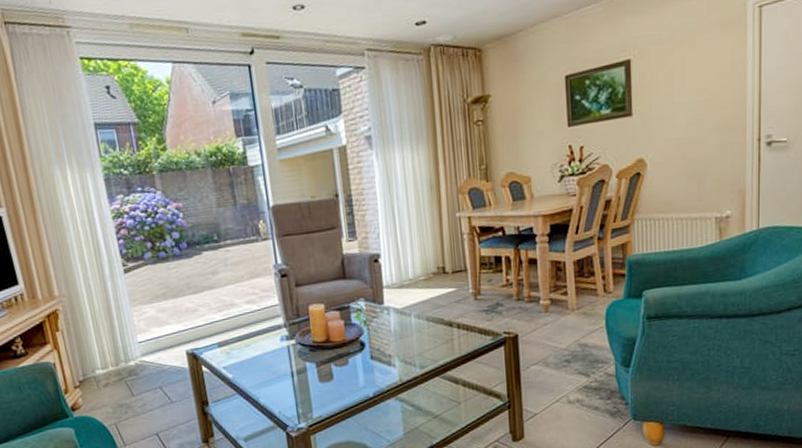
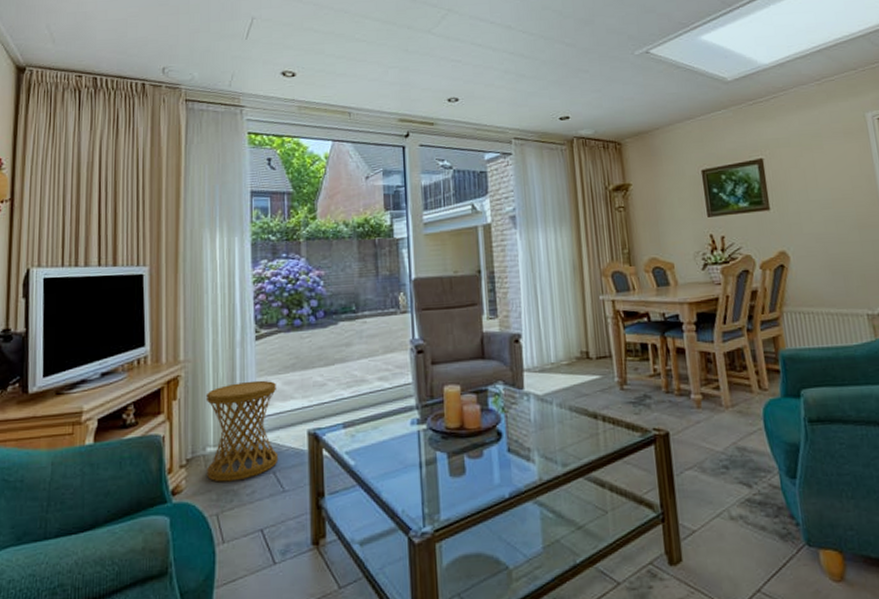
side table: none [86,309,163,398] -> present [205,380,279,482]

